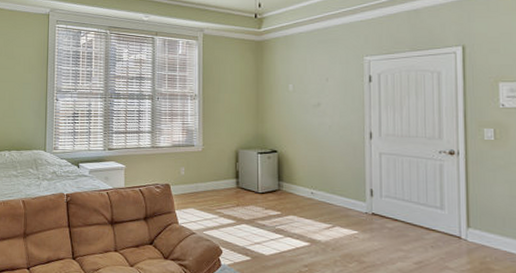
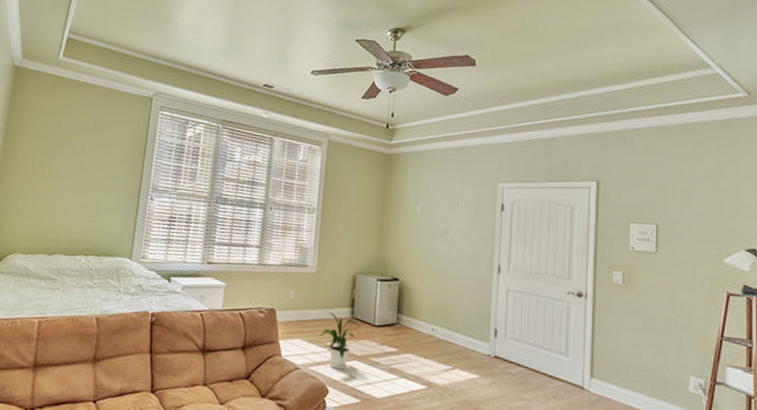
house plant: none [210,183,247,233] -> present [319,310,362,370]

